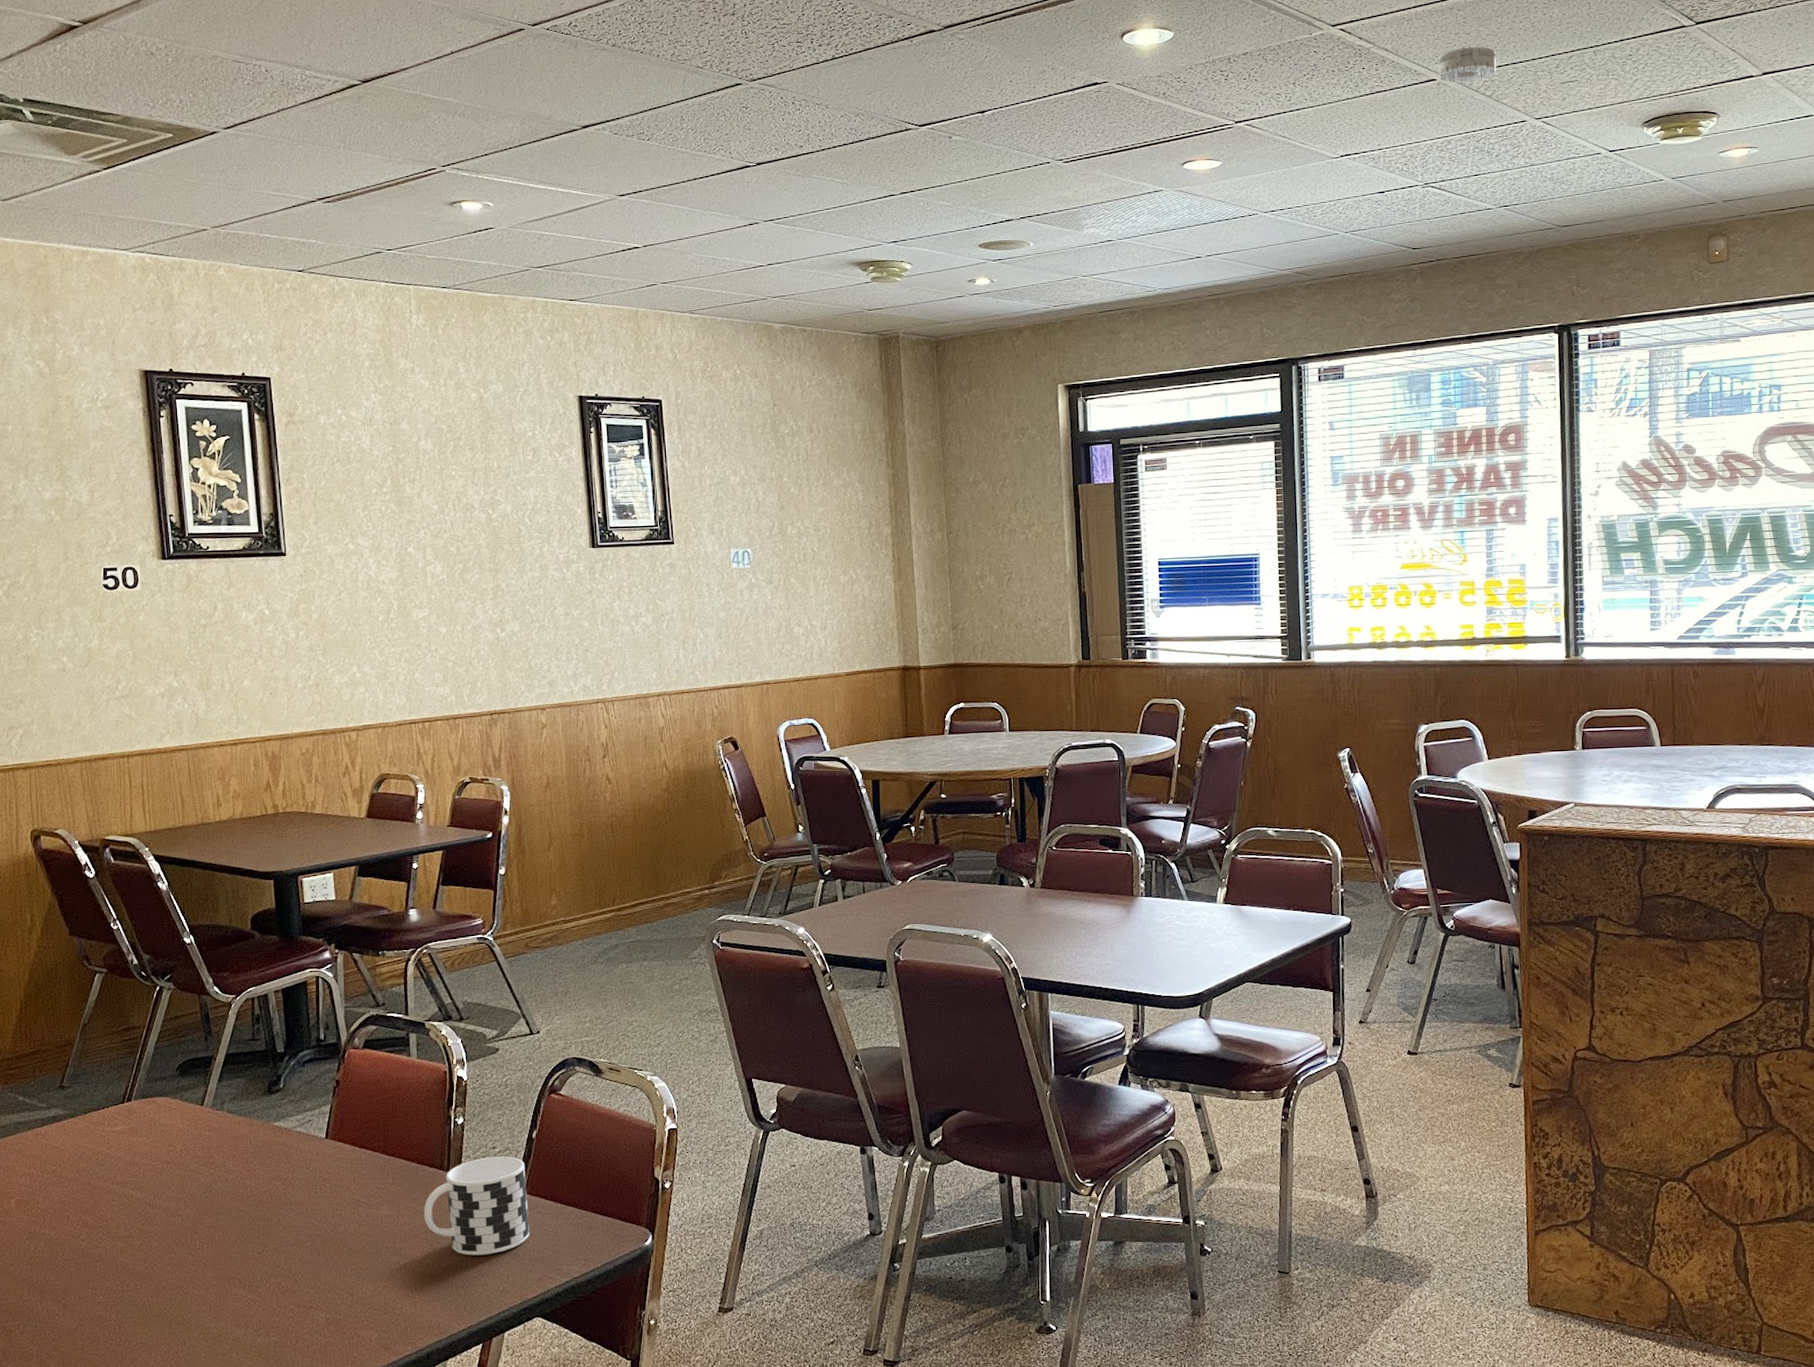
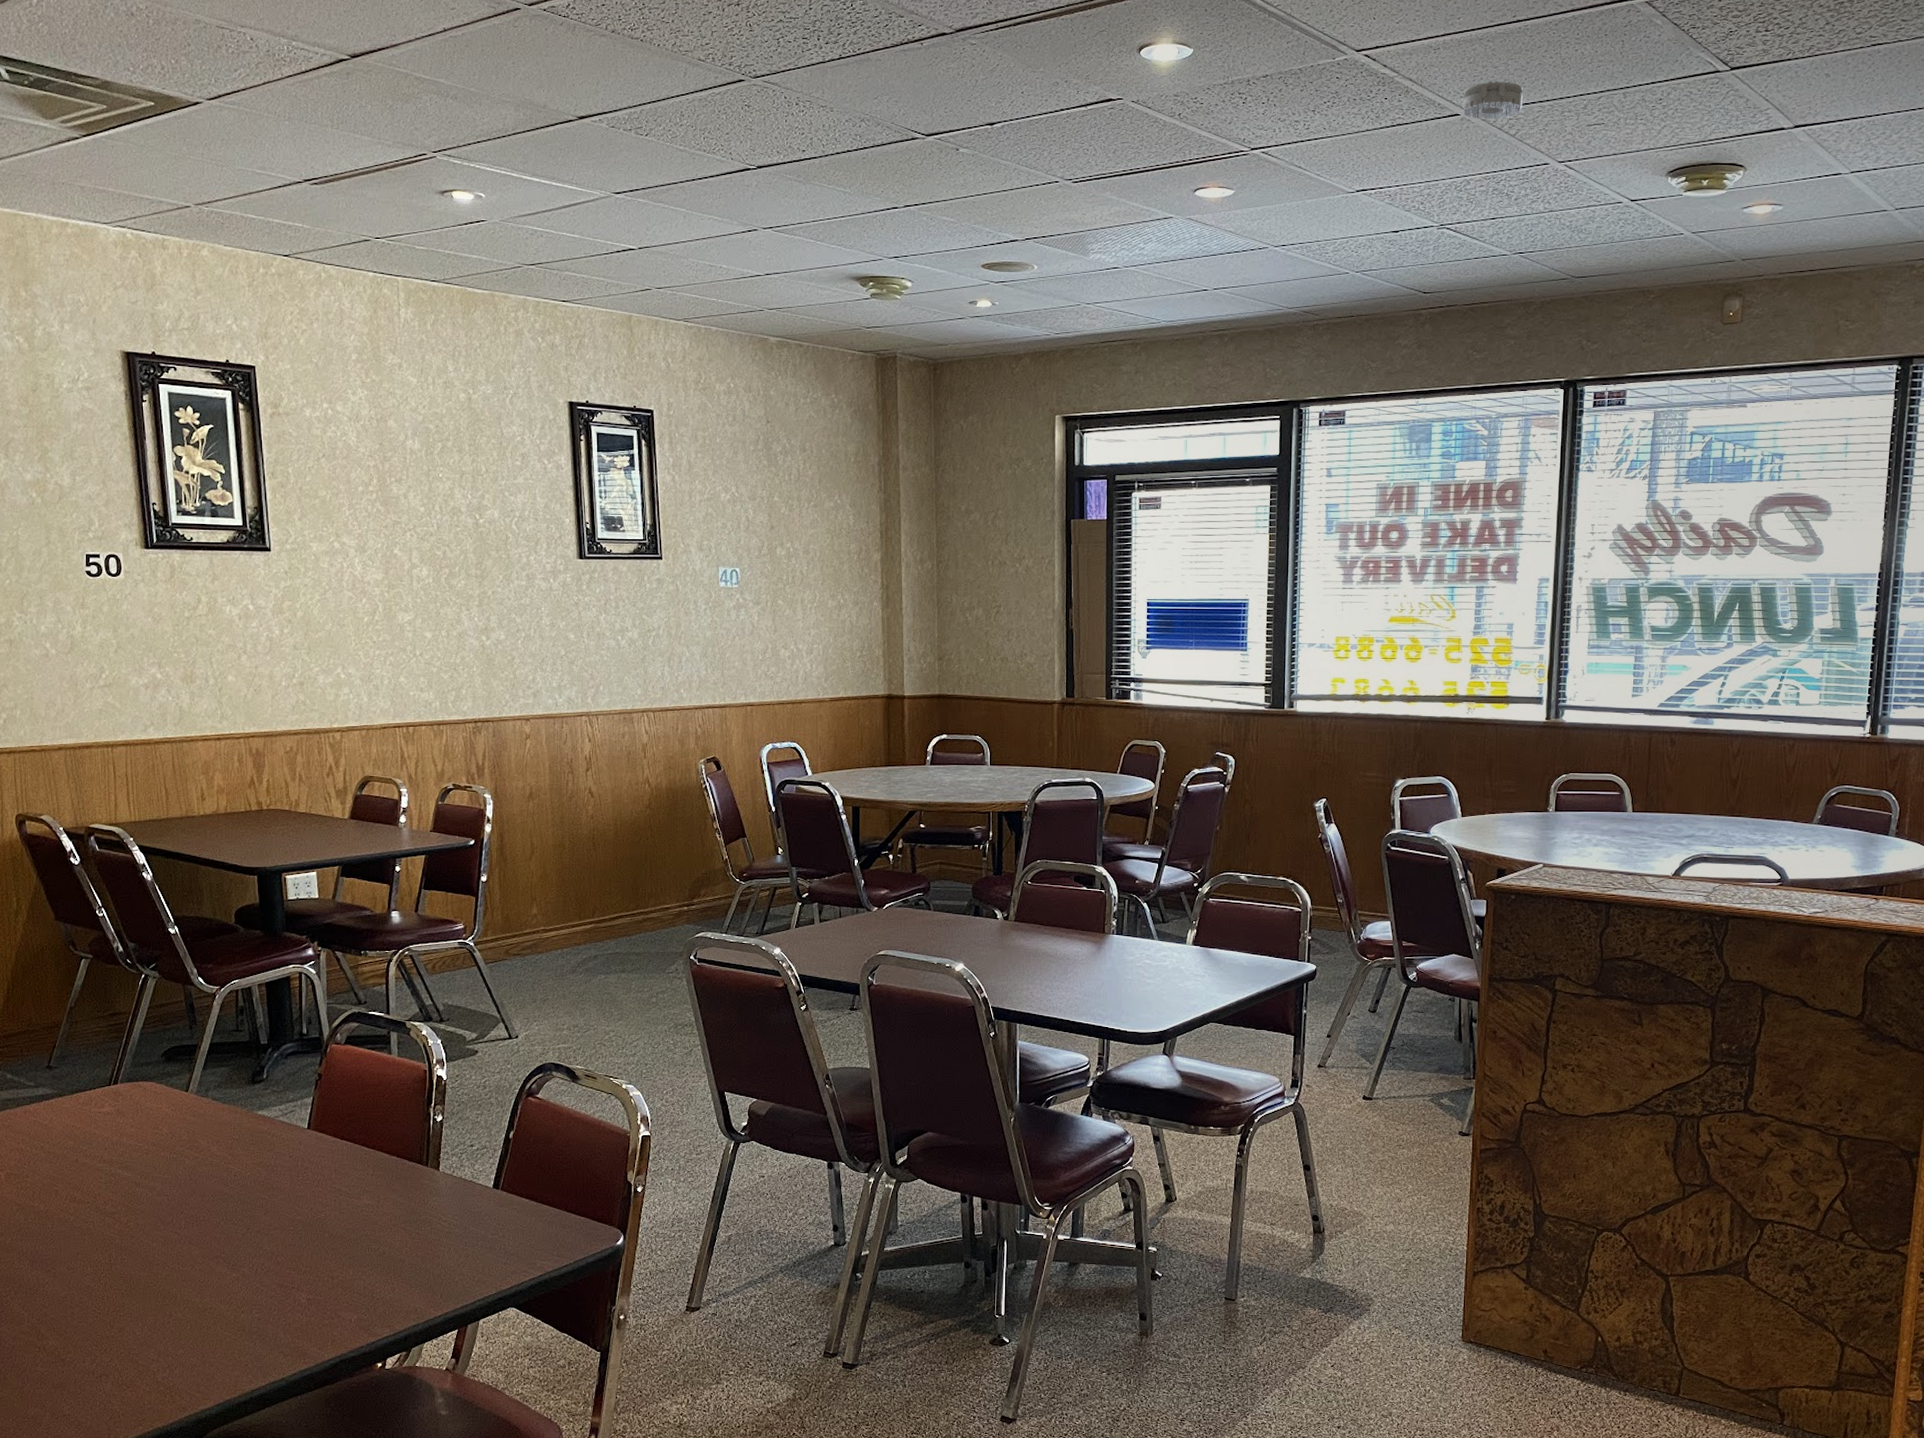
cup: present [424,1156,529,1256] -> none [403,1154,505,1247]

